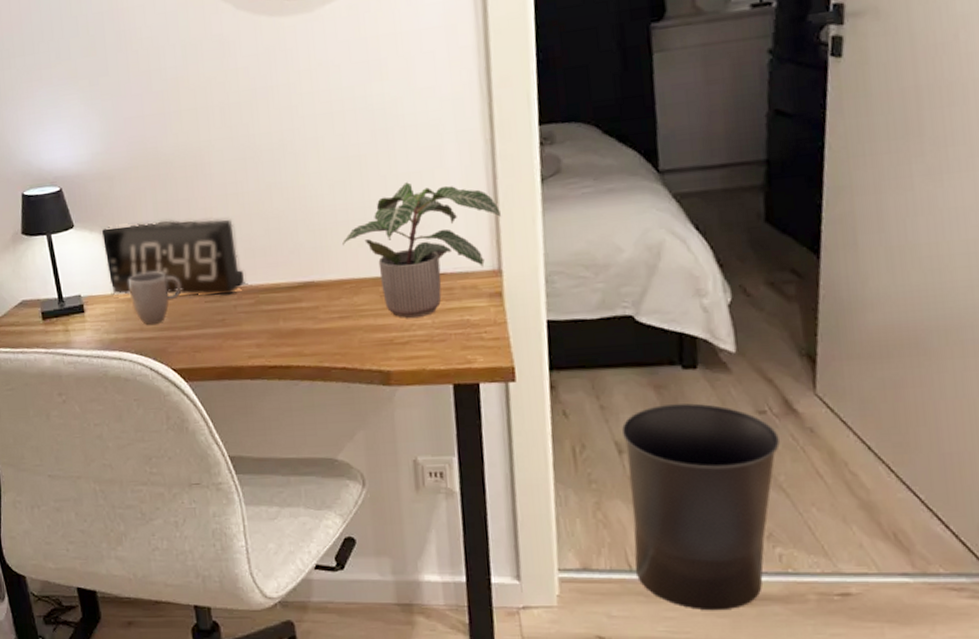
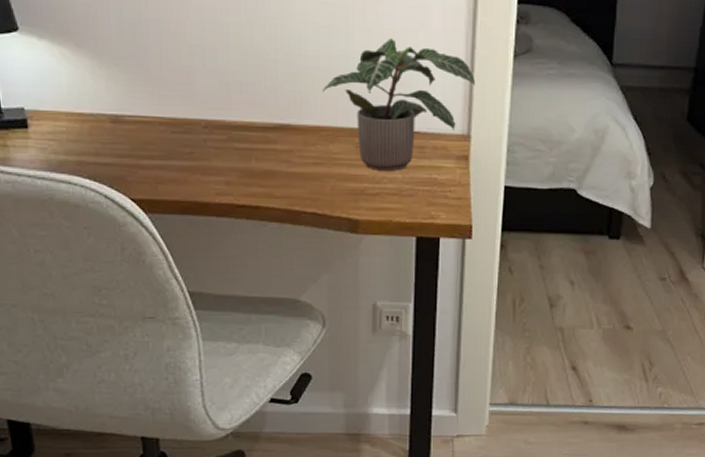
alarm clock: present [102,220,245,296] -> none [54,36,218,128]
mug: present [128,271,182,325] -> none [83,92,146,149]
waste bin: present [621,403,780,611] -> none [551,268,672,437]

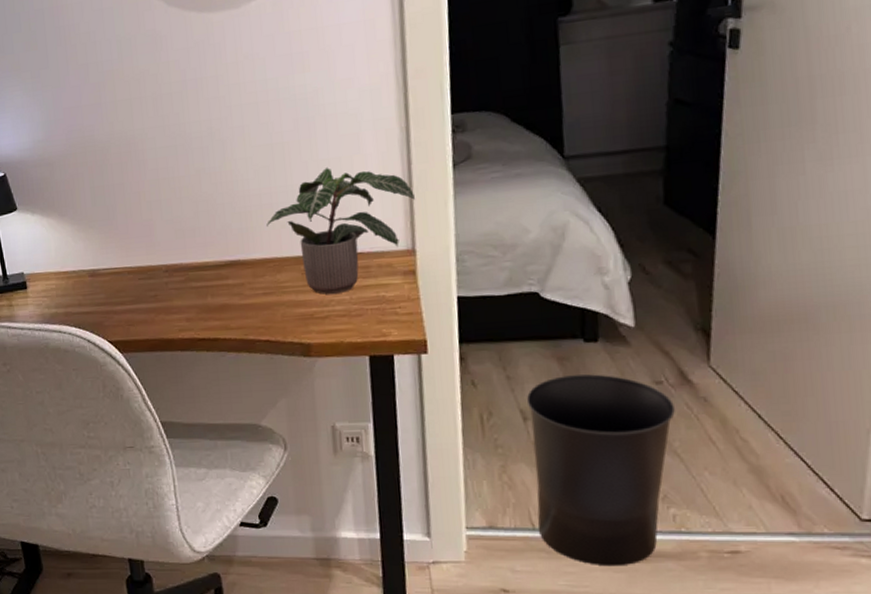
waste bin: none [551,268,672,437] -> present [526,374,675,567]

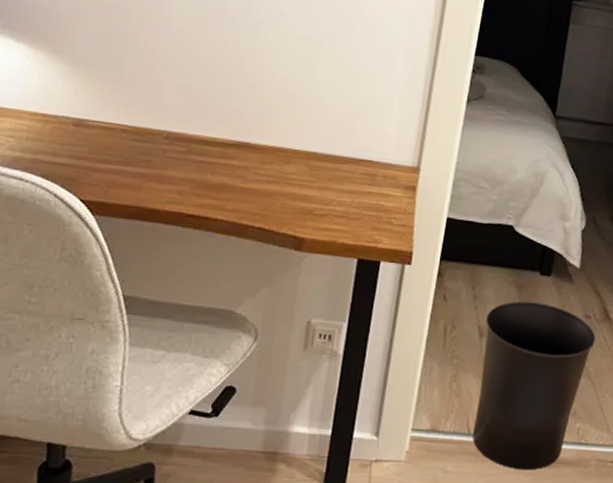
potted plant: present [267,166,416,294] -> none [285,73,430,195]

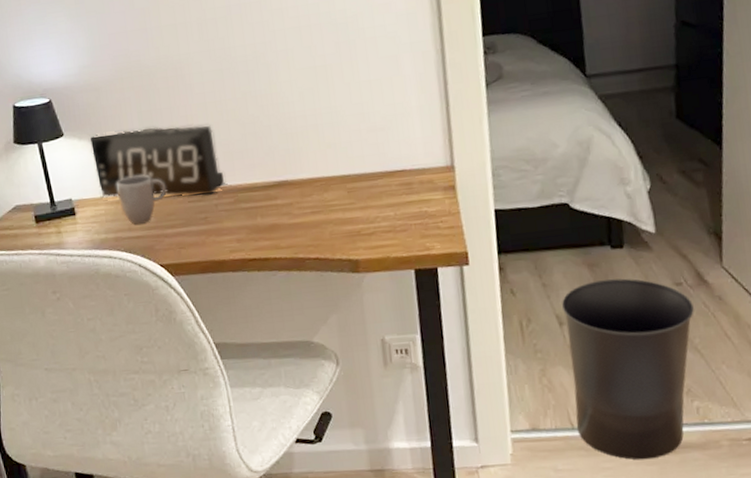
alarm clock: none [28,41,181,138] -> present [91,126,225,198]
mug: none [49,96,111,151] -> present [116,174,167,225]

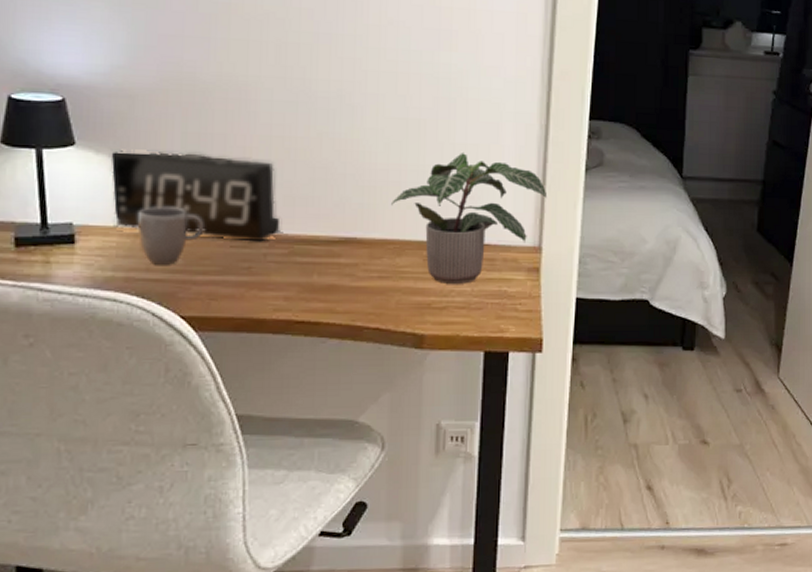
potted plant: none [312,88,453,211] -> present [391,151,548,284]
waste bin: present [561,278,694,460] -> none [626,380,749,563]

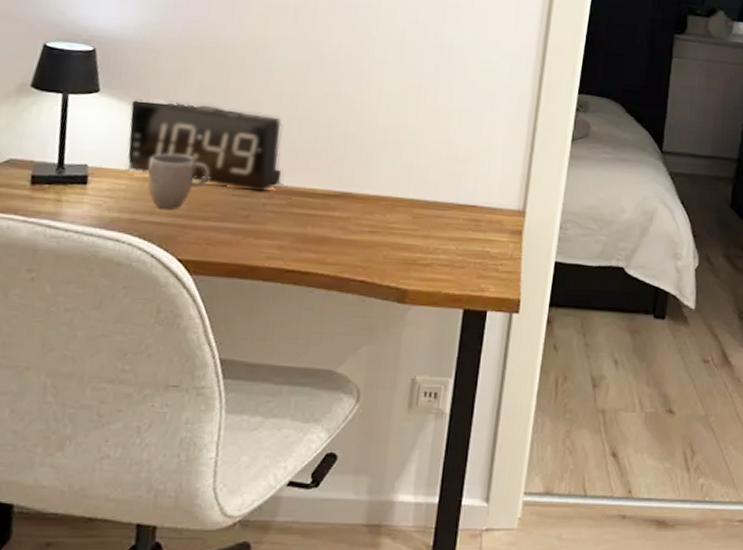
potted plant: present [391,151,548,284] -> none [387,117,535,243]

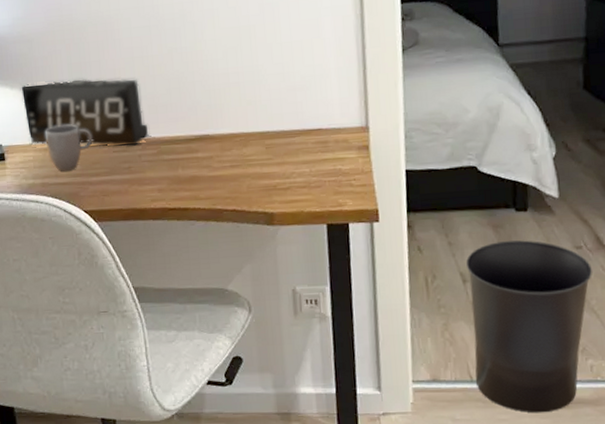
waste bin: none [588,348,715,534] -> present [465,240,592,413]

